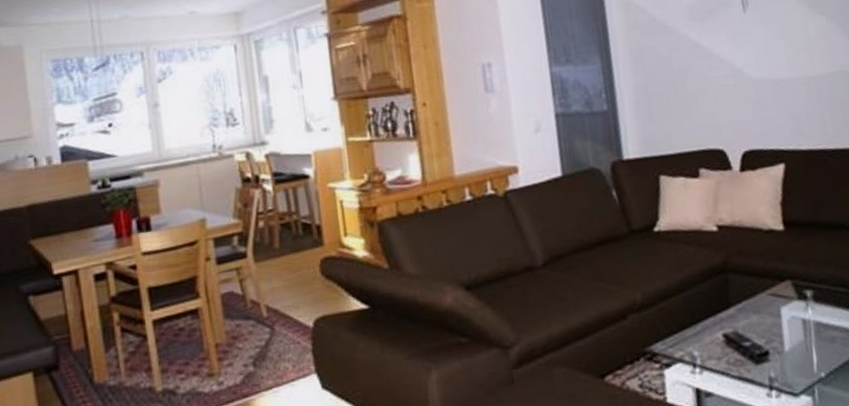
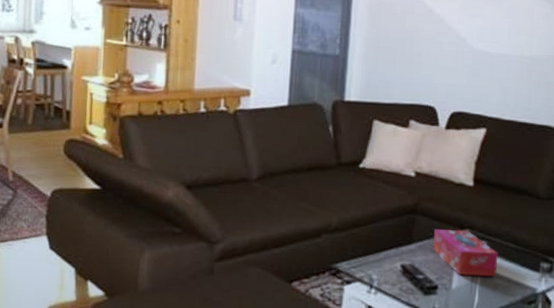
tissue box: none [751,282,831,334] -> present [432,229,498,277]

